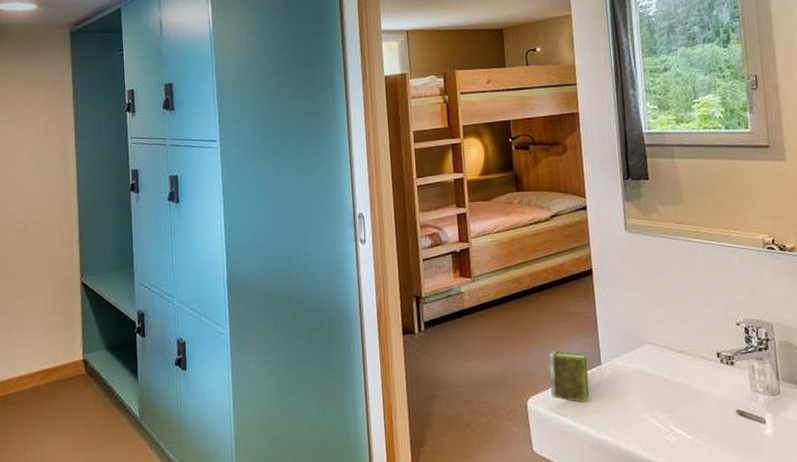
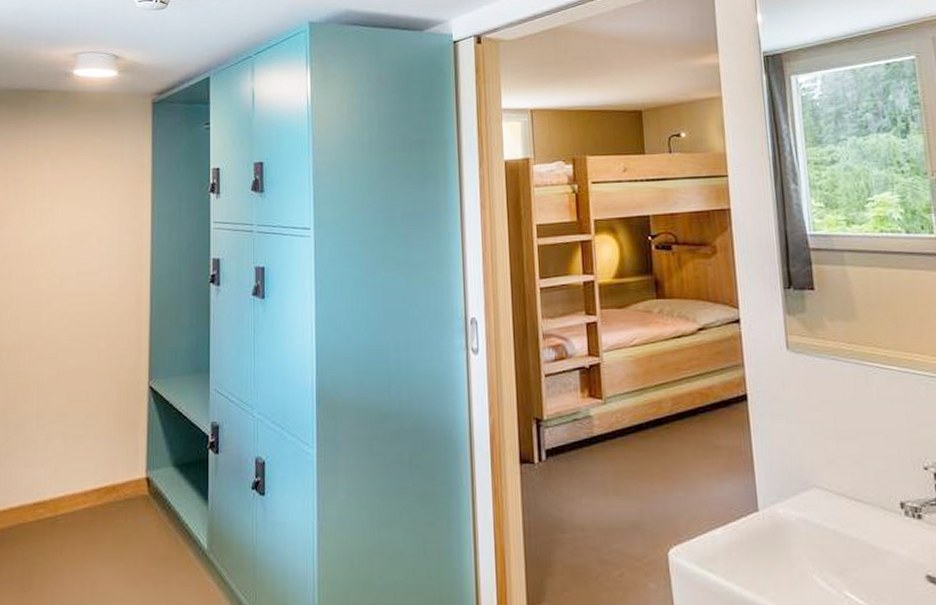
soap: present [549,351,589,402] -> none [695,491,744,556]

